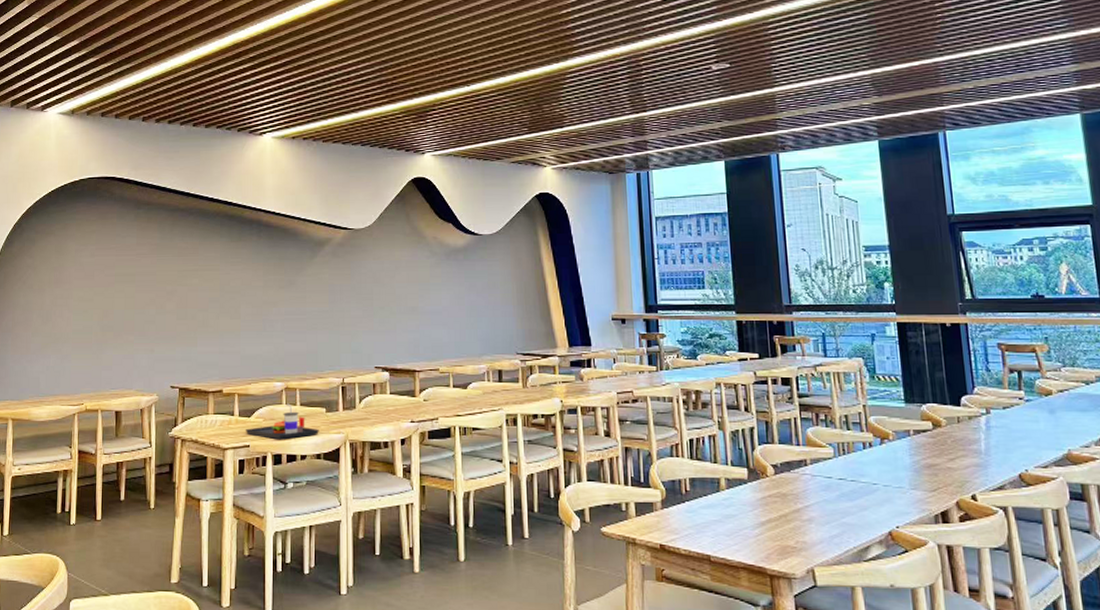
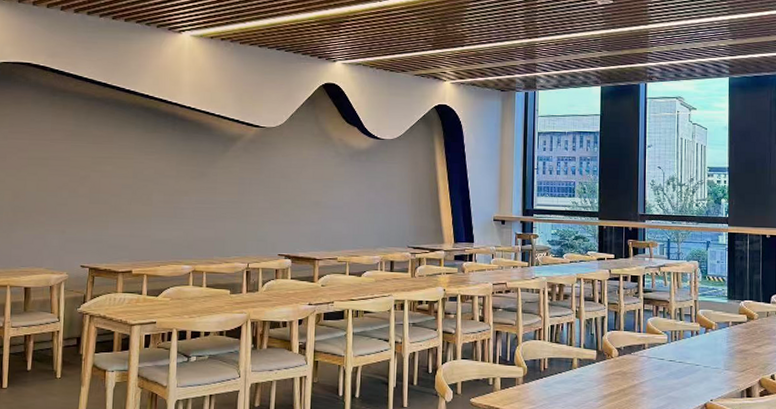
food tray: present [245,403,319,440] -> none [152,285,223,318]

